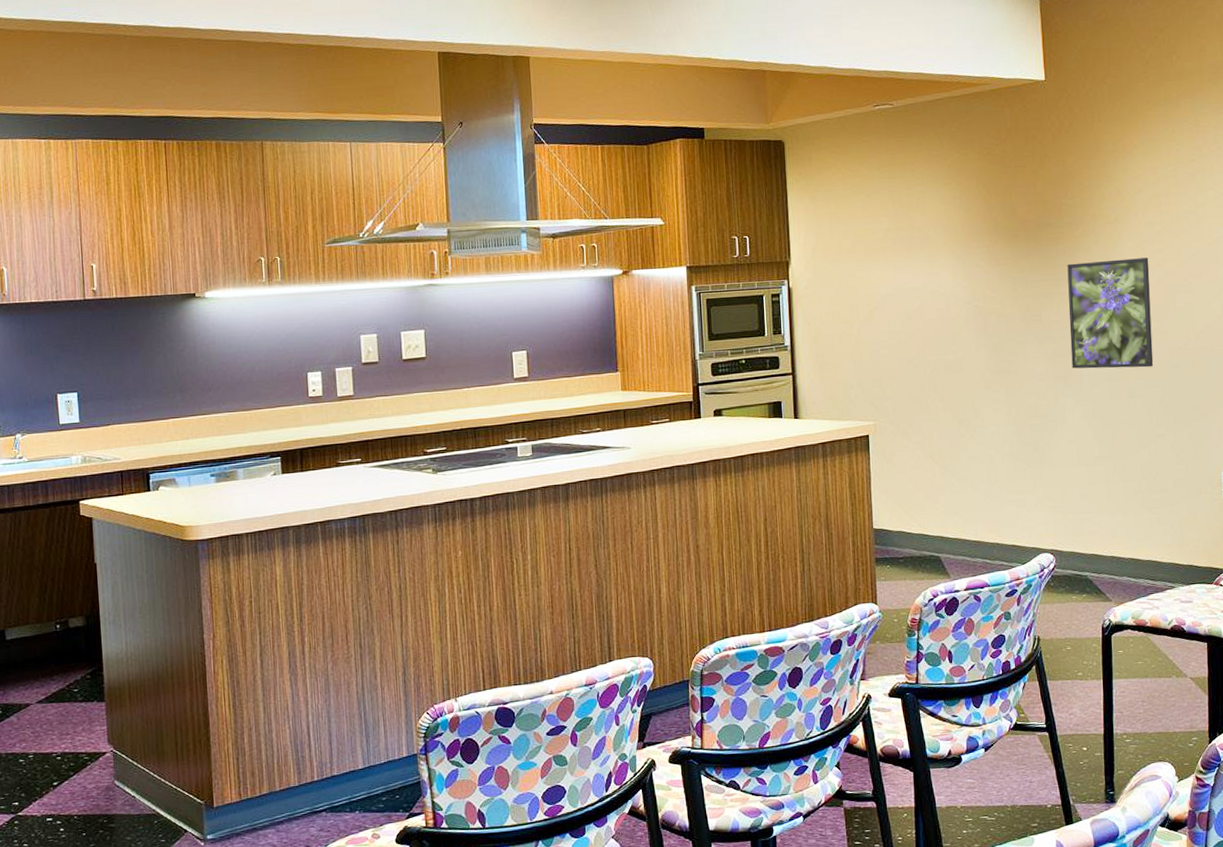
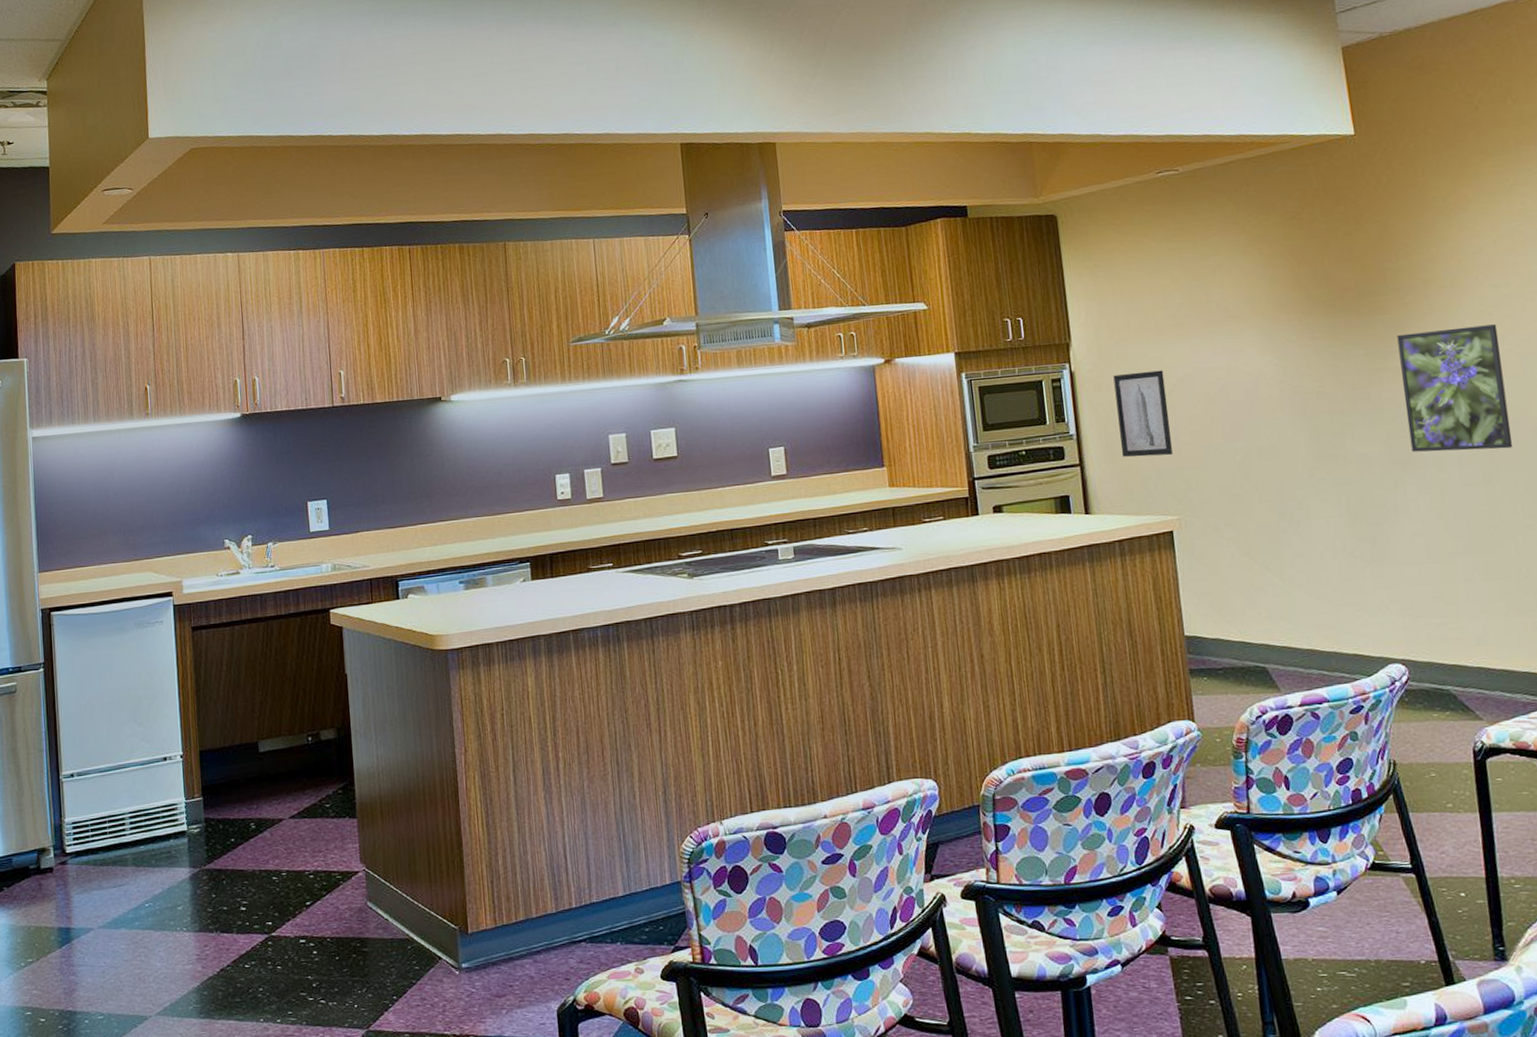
wall art: none [826,289,873,368] -> present [1113,370,1173,457]

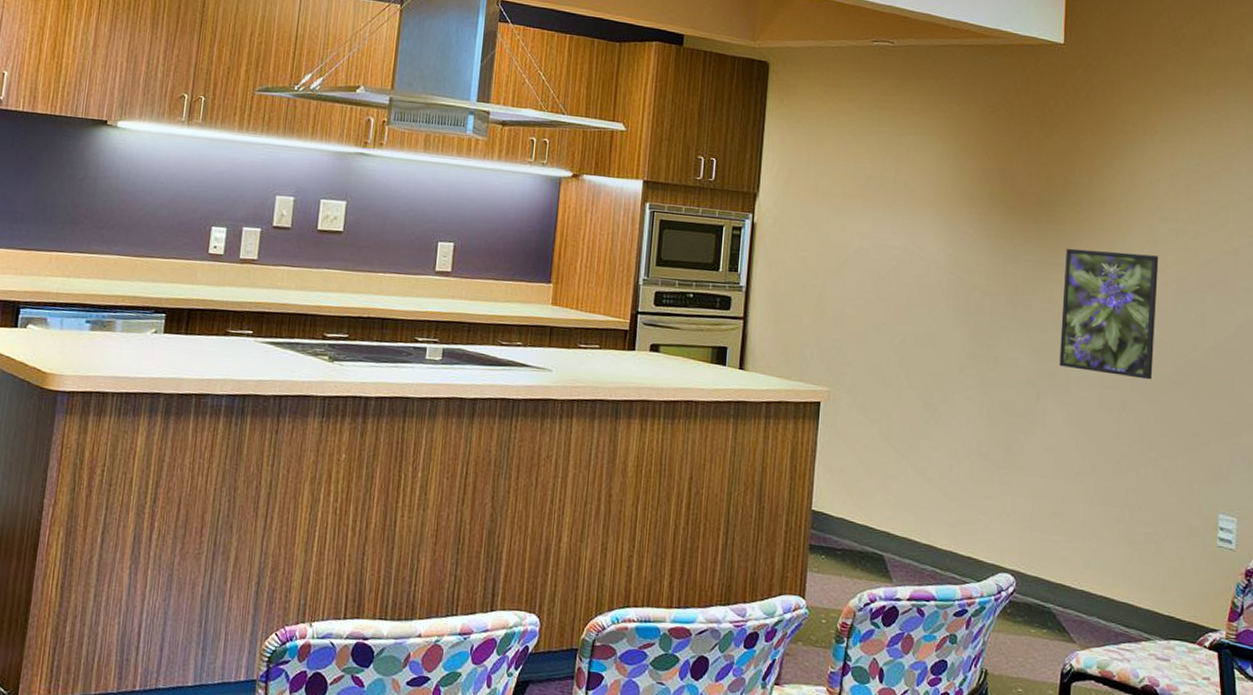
wall art: present [1113,370,1173,457] -> none [786,235,842,326]

